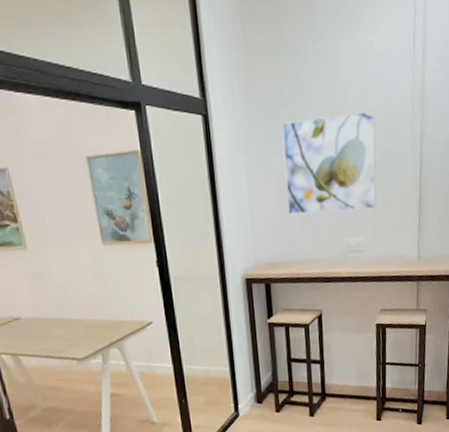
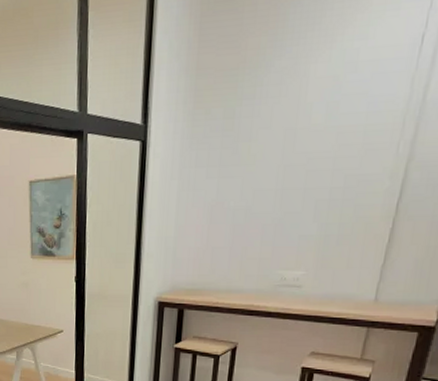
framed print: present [282,110,377,214] -> none [217,129,347,242]

